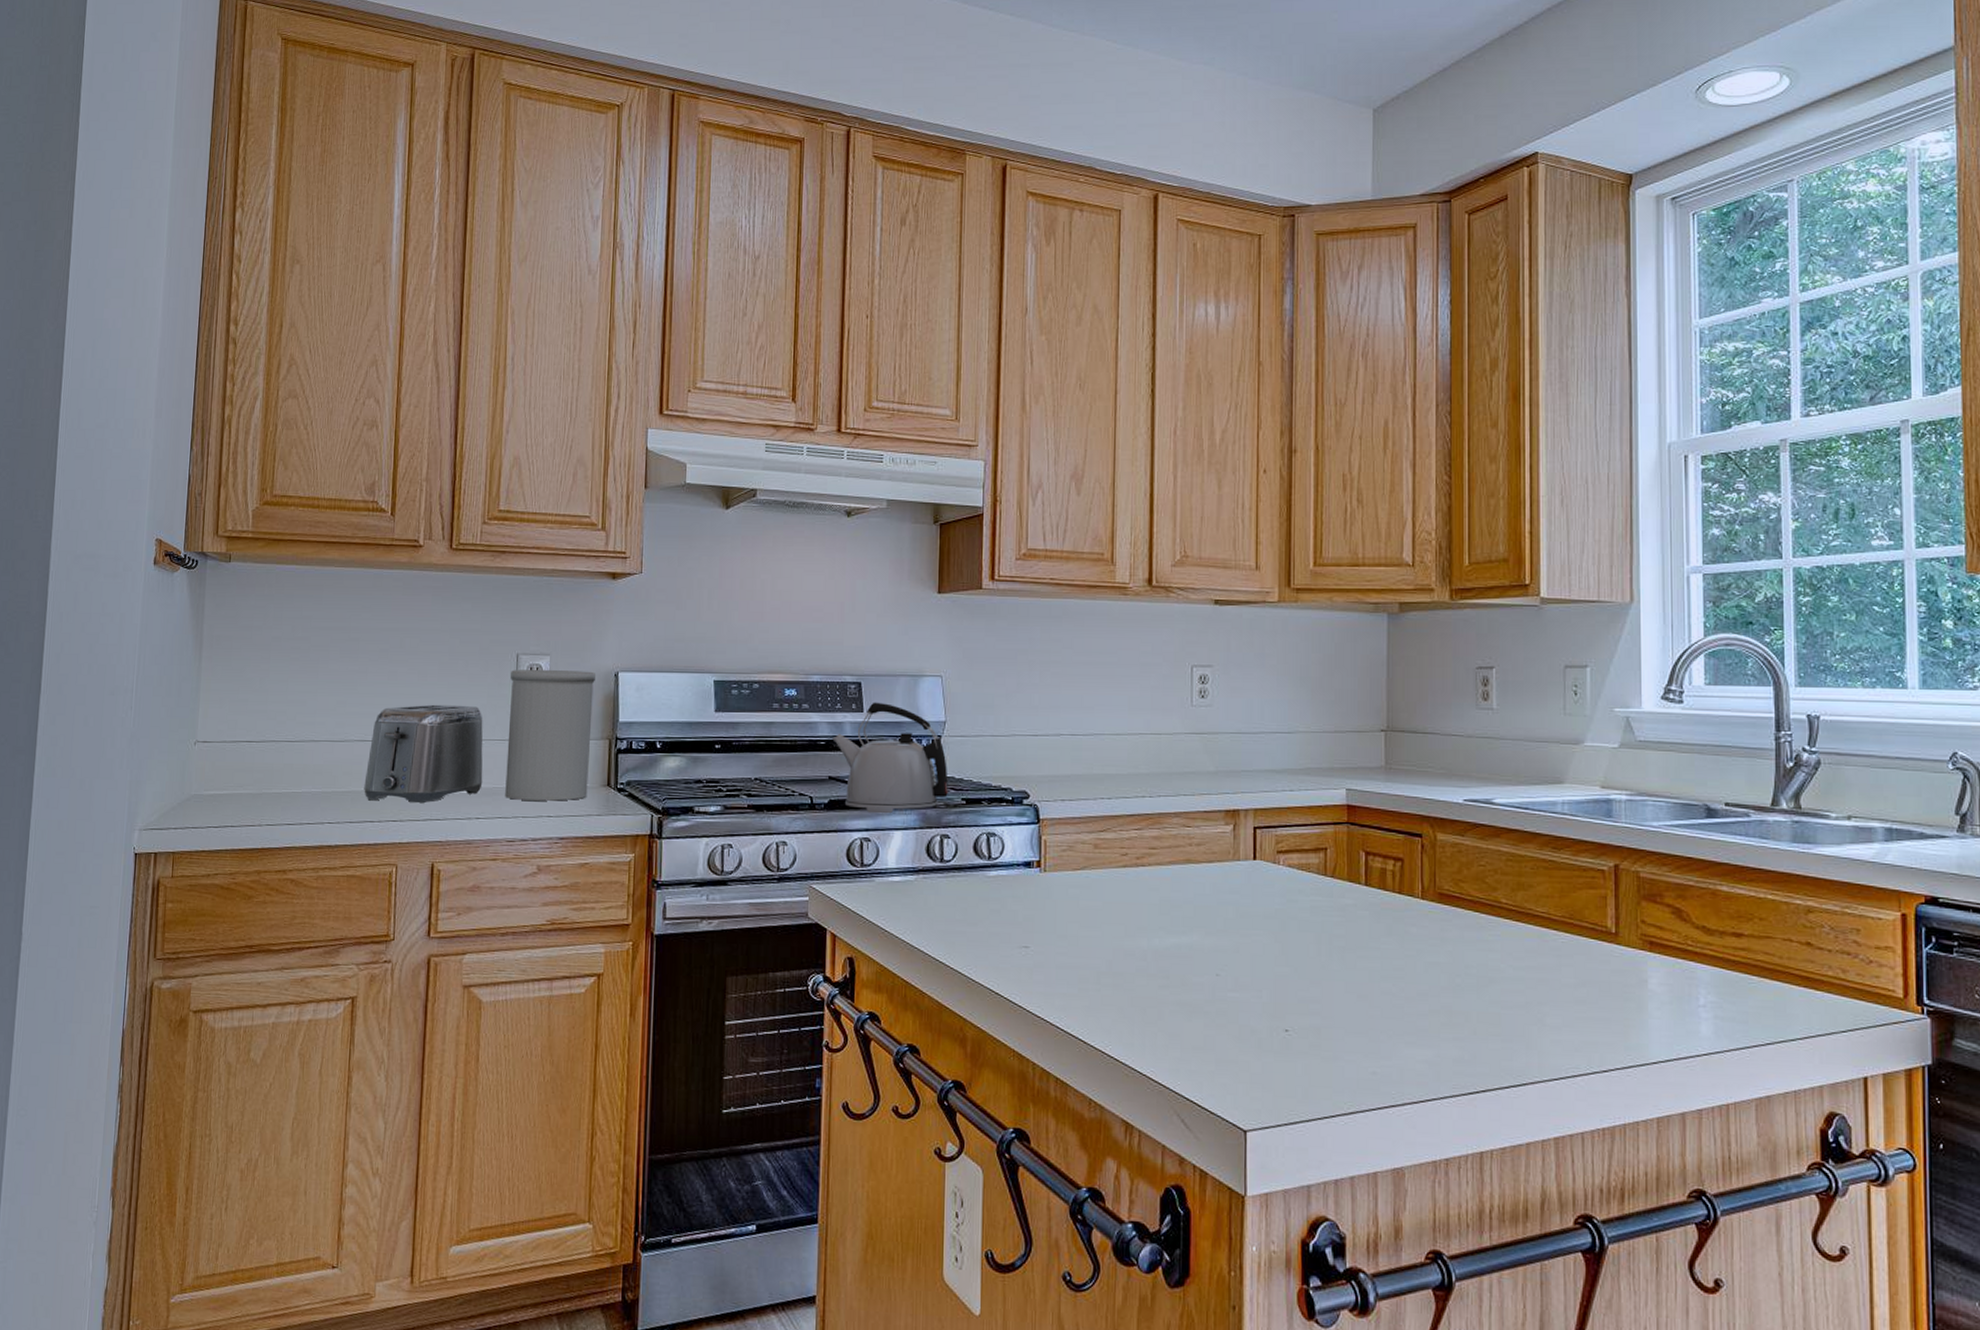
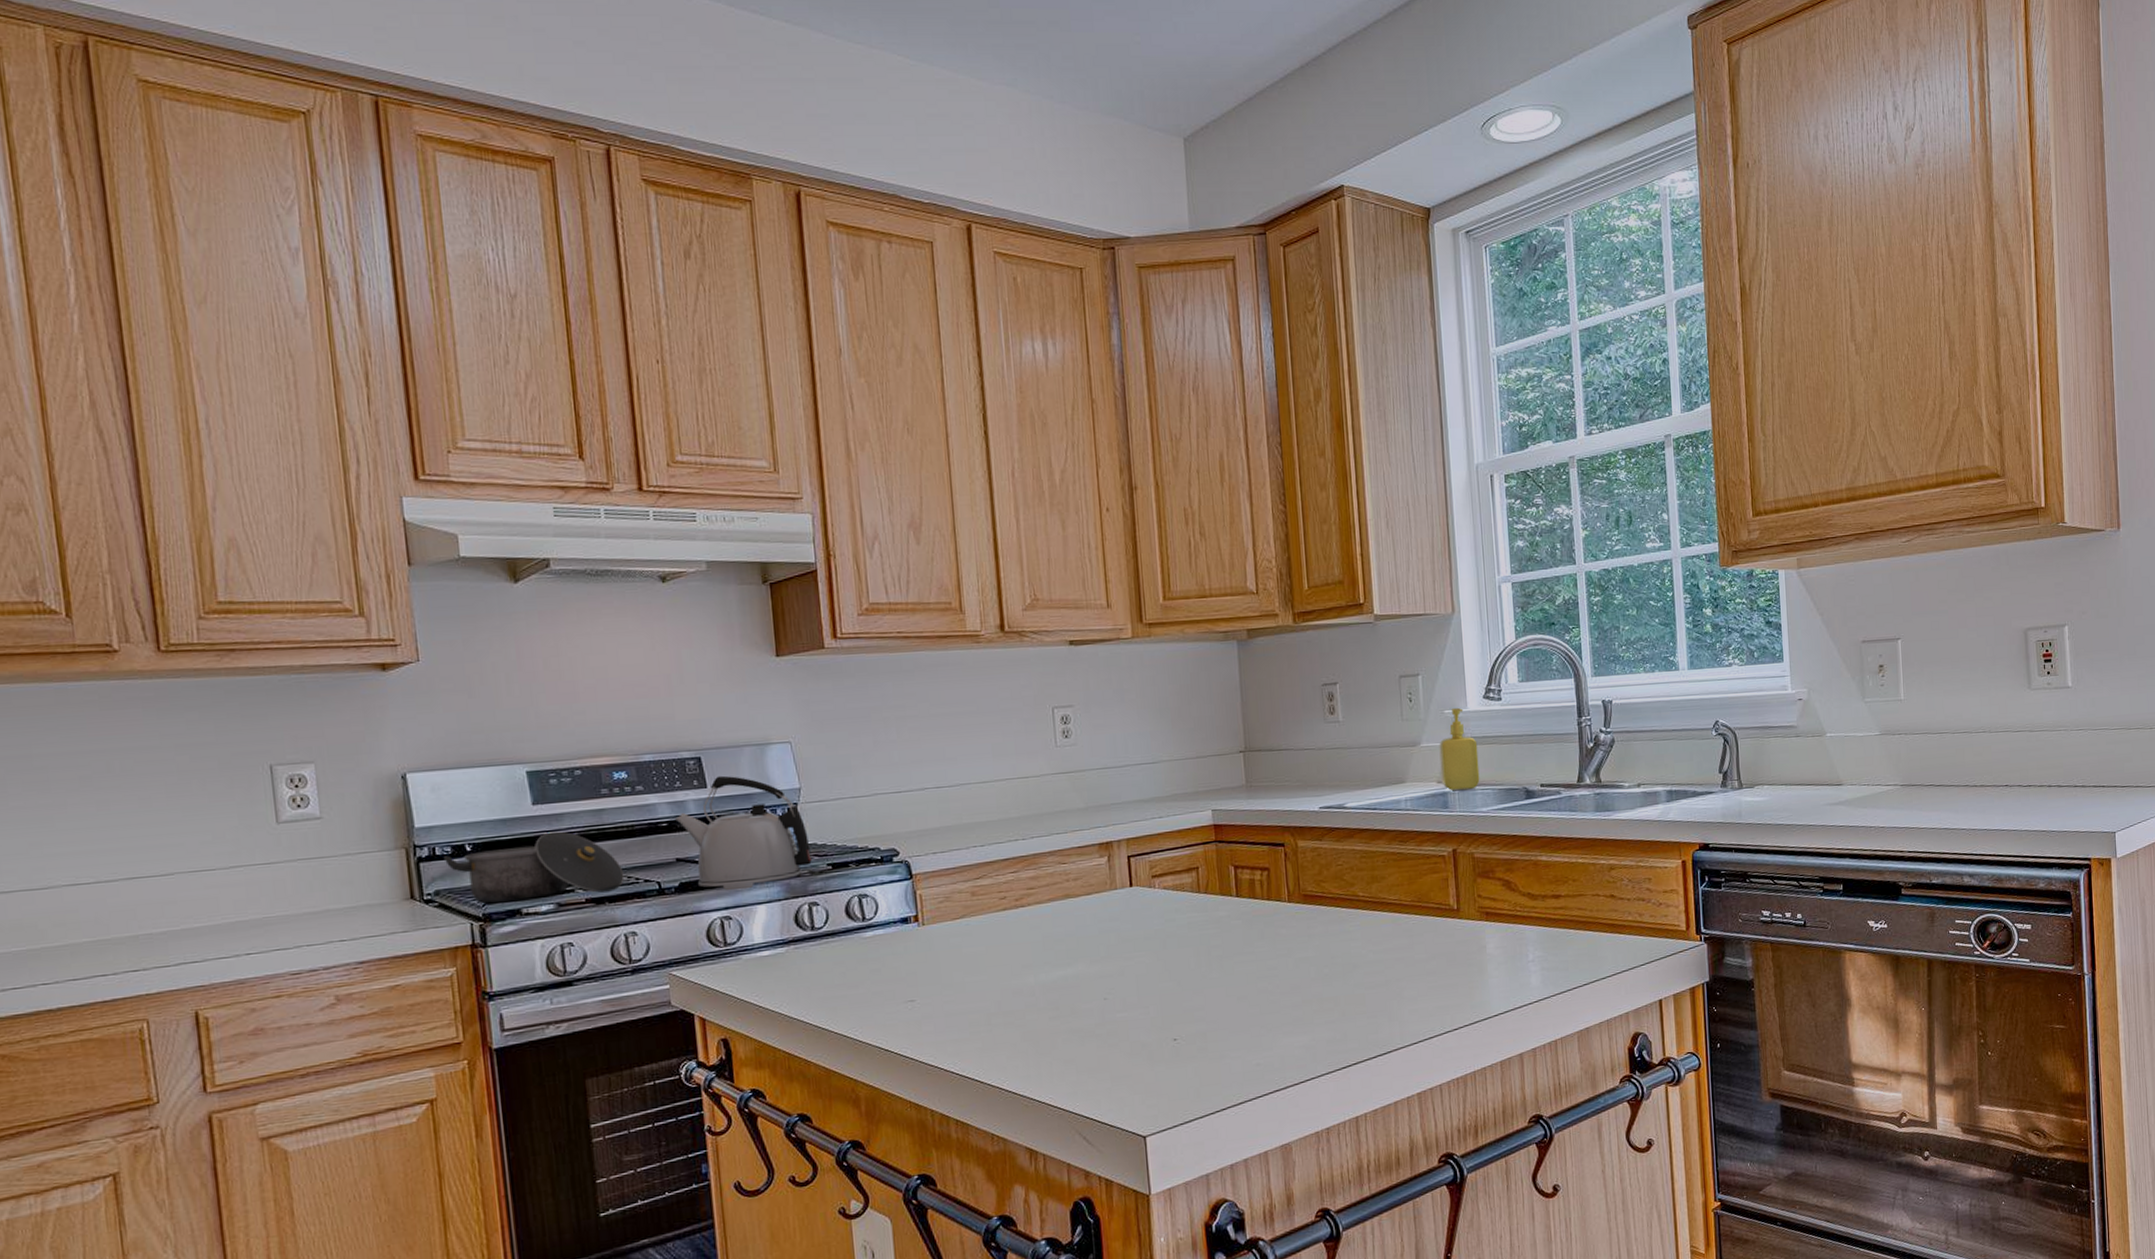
toaster: present [364,704,483,804] -> none [85,830,248,952]
canister: present [505,670,595,801] -> none [265,776,387,928]
cooking pot: none [637,738,783,801] -> present [443,831,625,905]
soap dispenser: none [1605,706,1652,800] -> present [1439,707,1480,791]

